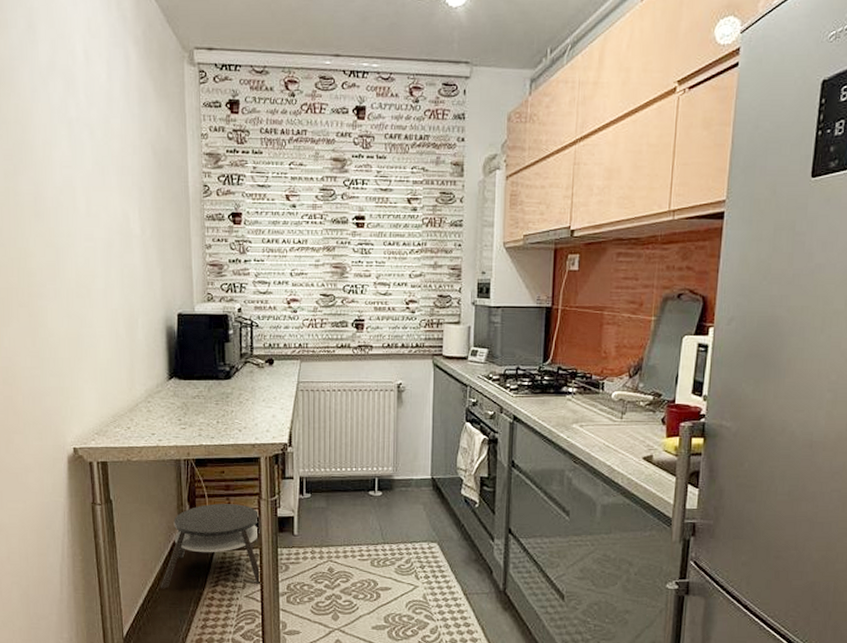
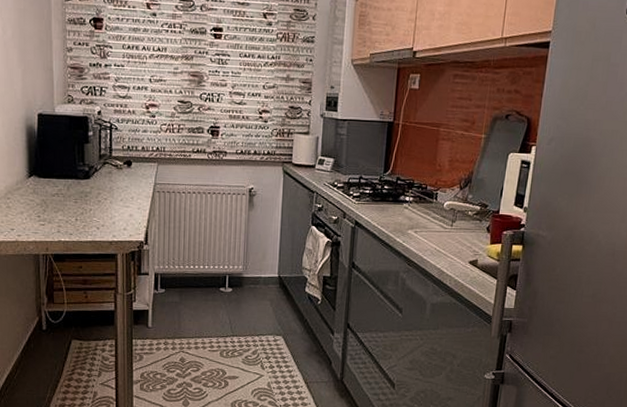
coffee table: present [161,503,262,589] -> none [18,297,117,377]

